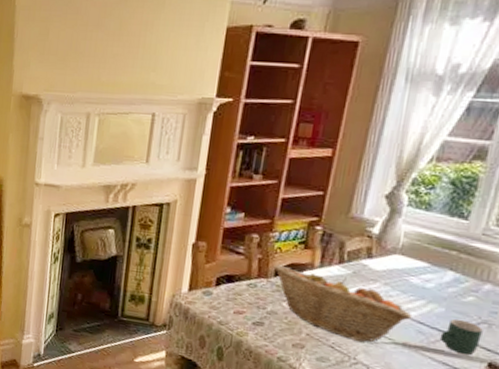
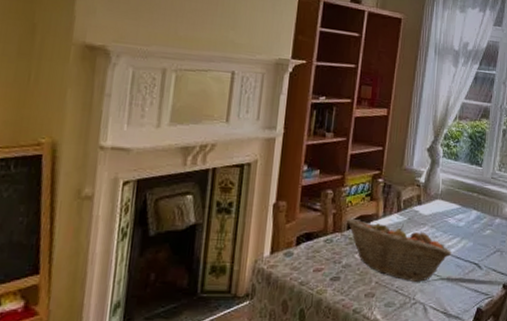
mug: present [439,318,483,356] -> none [471,250,498,281]

